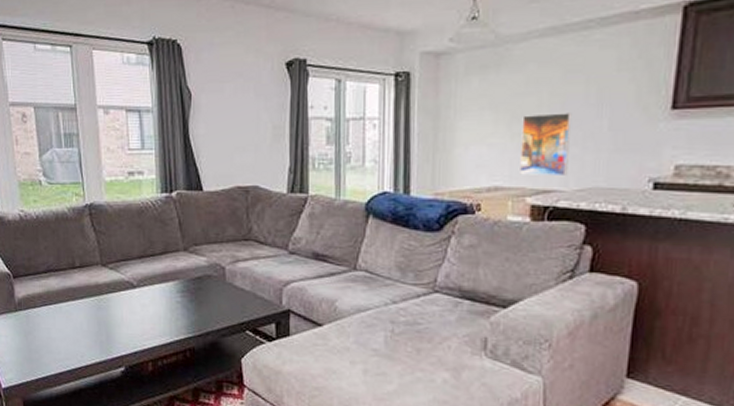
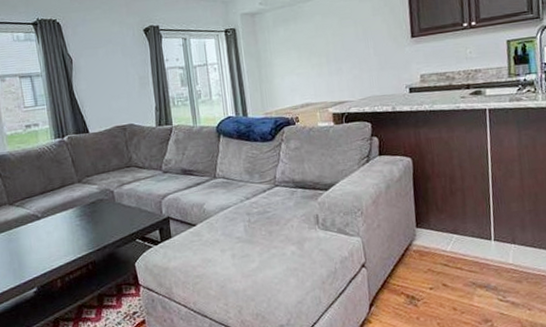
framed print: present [520,113,573,175] -> none [317,46,353,93]

